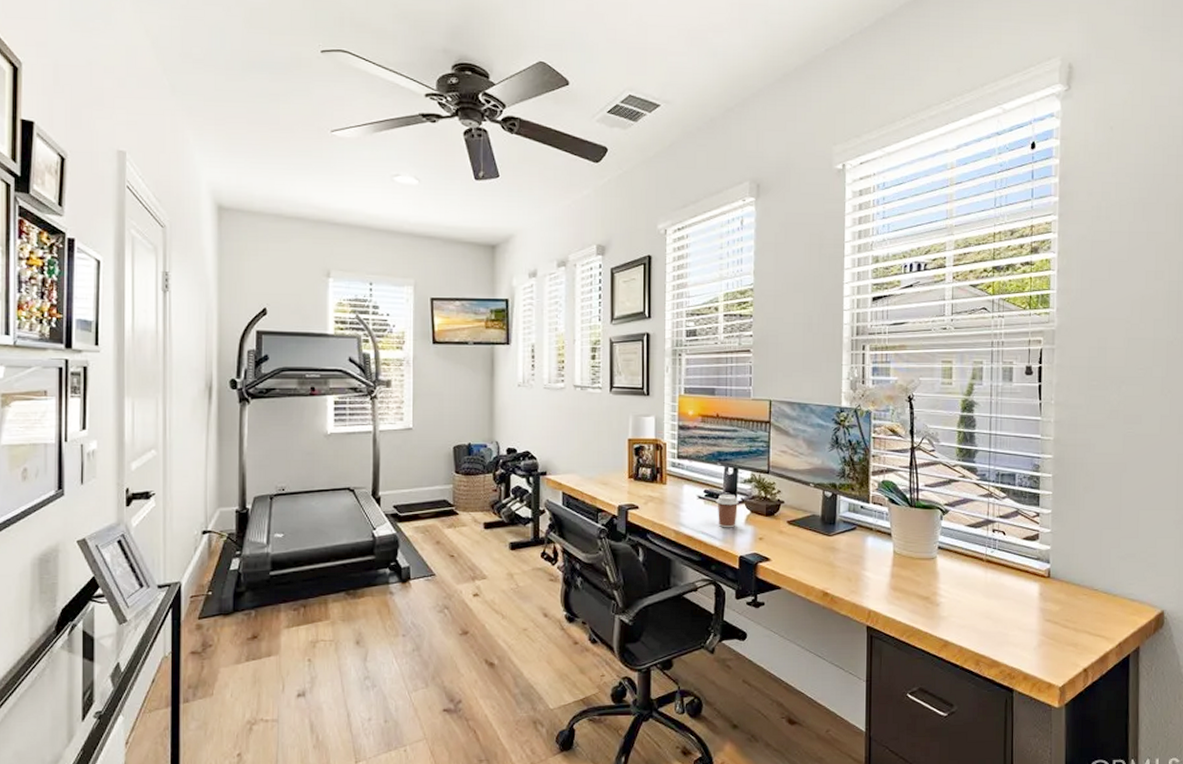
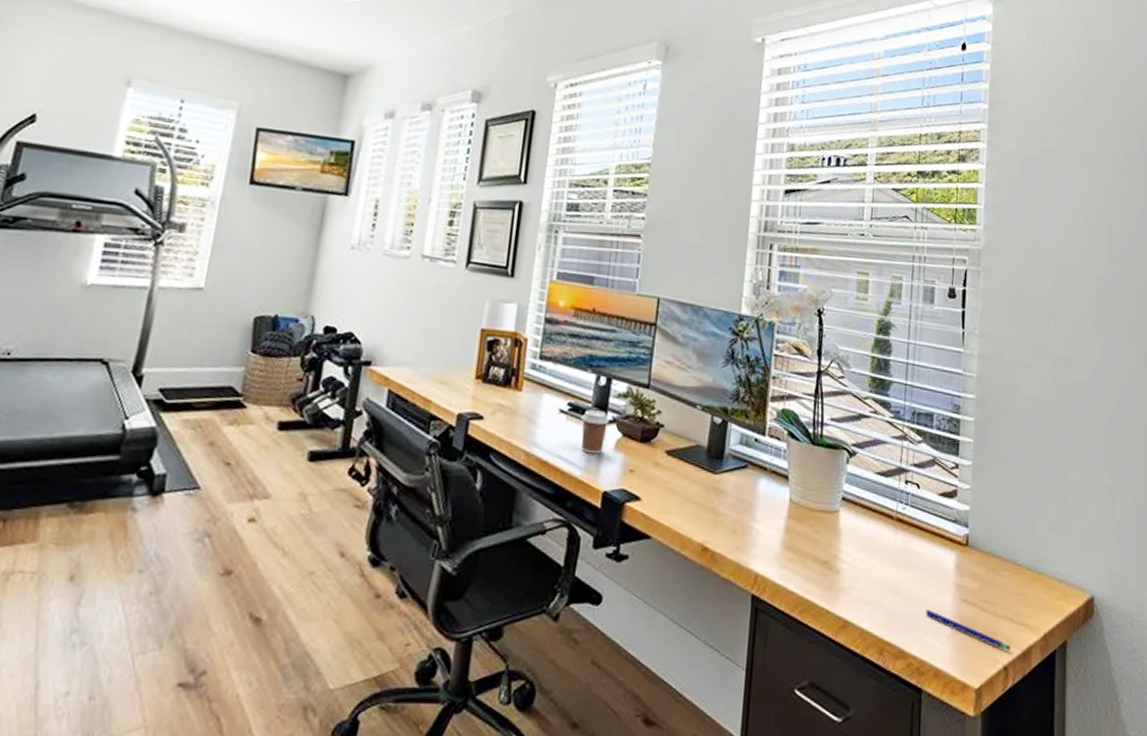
pen: none [1014,629,1090,657] -> present [925,610,1011,651]

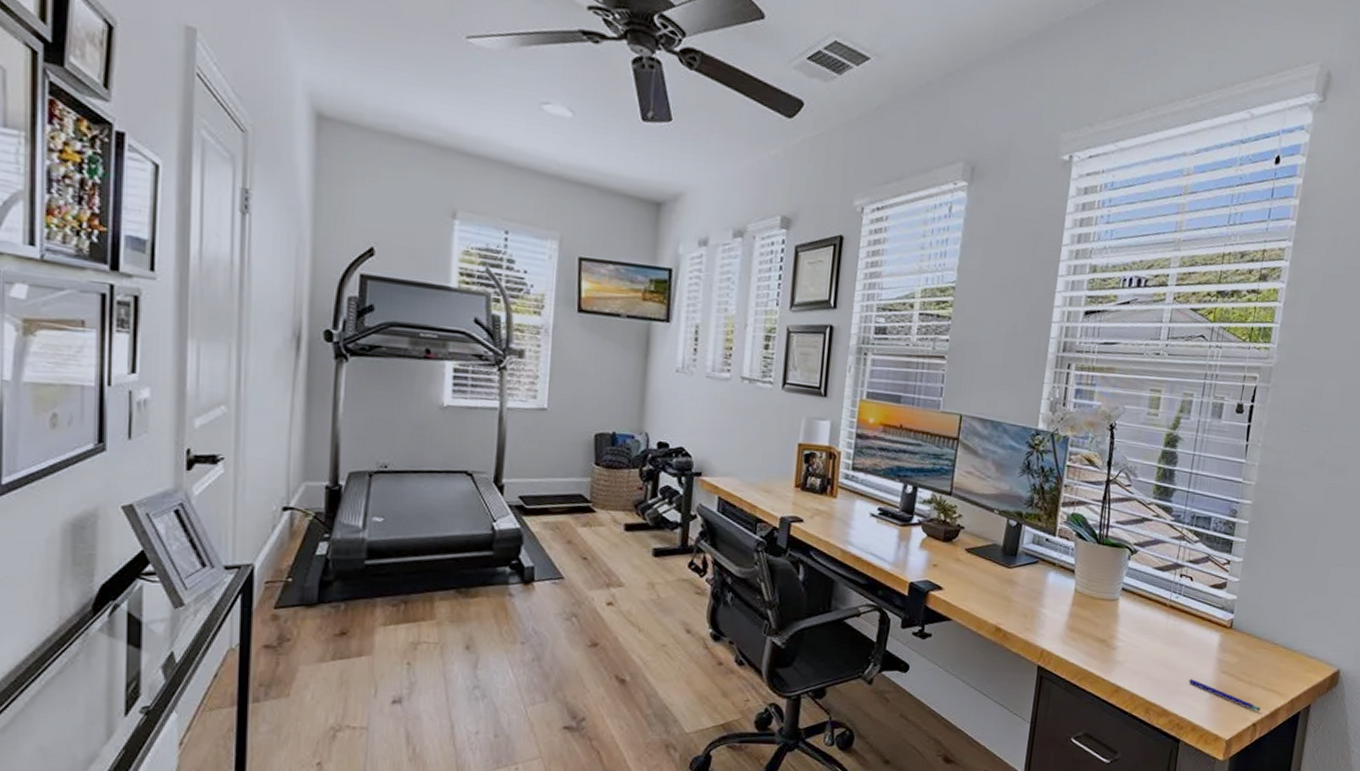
coffee cup: present [581,410,609,454] -> none [890,514,915,552]

